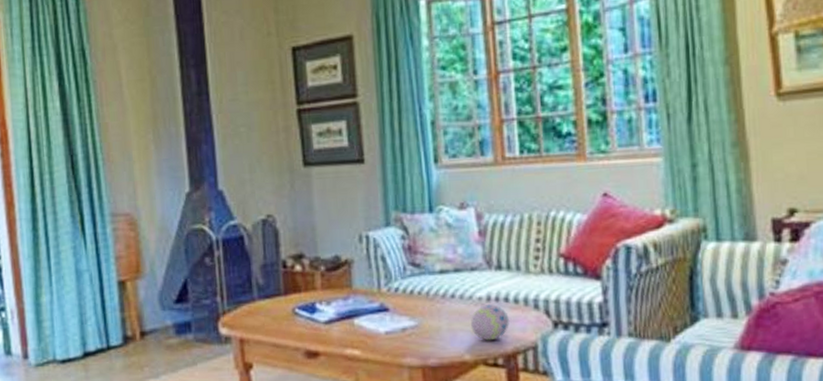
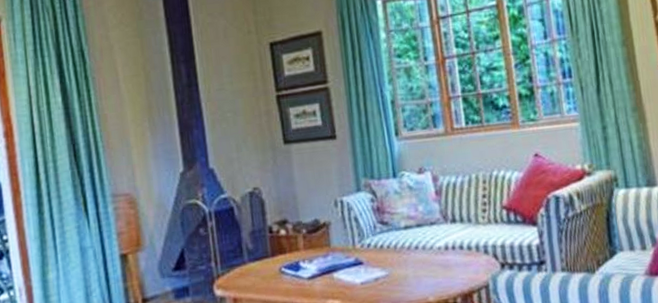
decorative egg: present [471,304,510,341] -> none [433,252,465,284]

